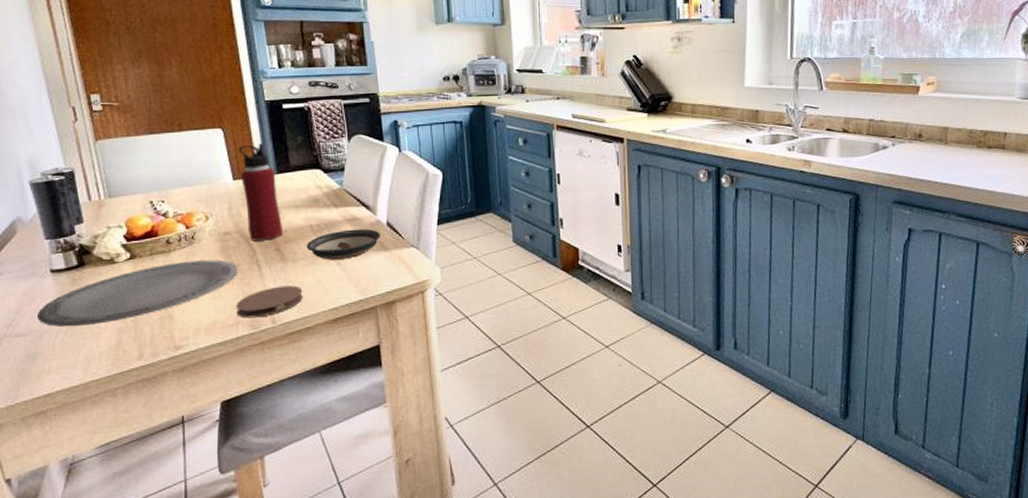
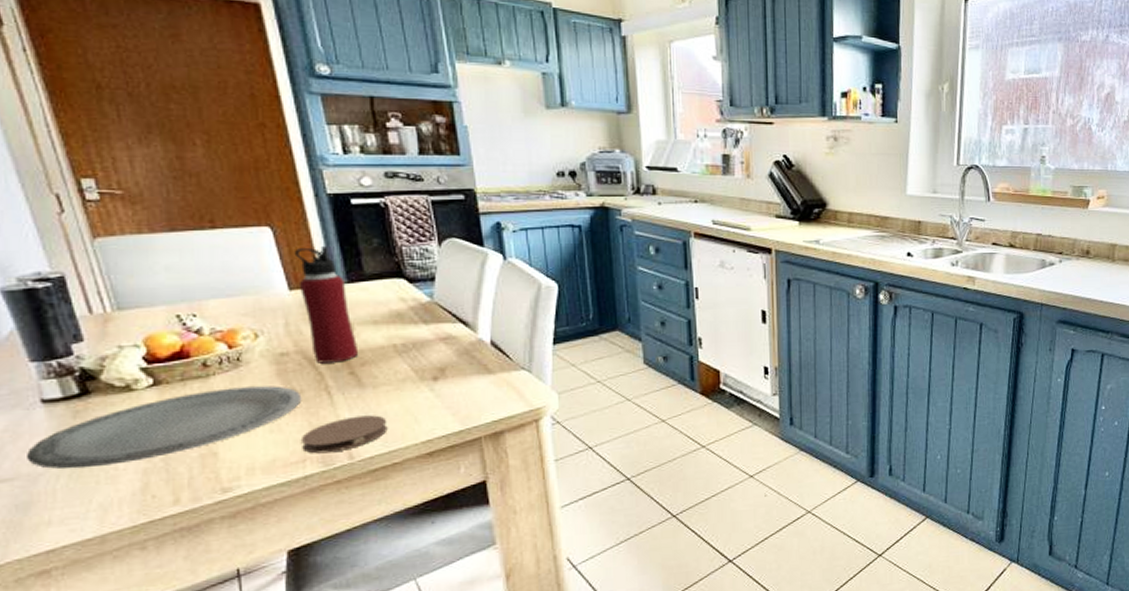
saucer: present [306,229,380,260] -> none [389,349,483,385]

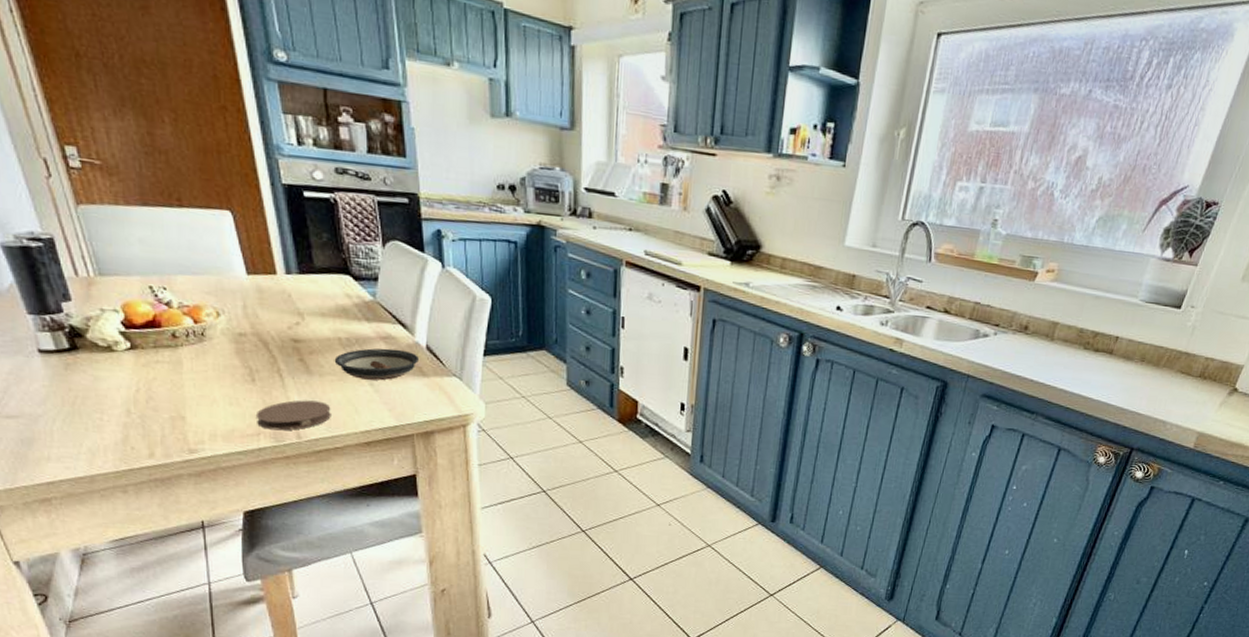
plate: present [27,386,302,469] -> none [29,359,258,416]
water bottle: present [294,246,357,364] -> none [251,235,306,349]
saucer: none [389,349,483,385] -> present [334,348,418,381]

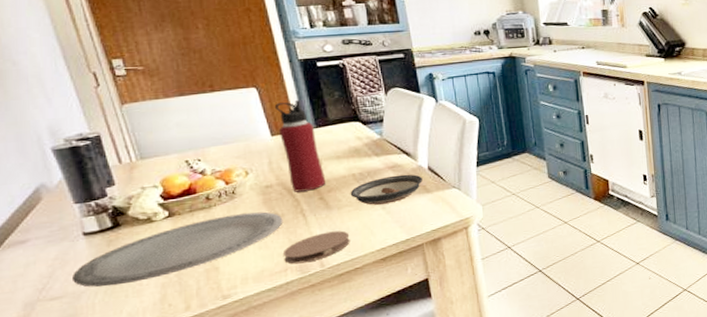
plate: none [29,359,258,416] -> present [73,212,283,287]
water bottle: none [251,235,306,349] -> present [274,100,325,192]

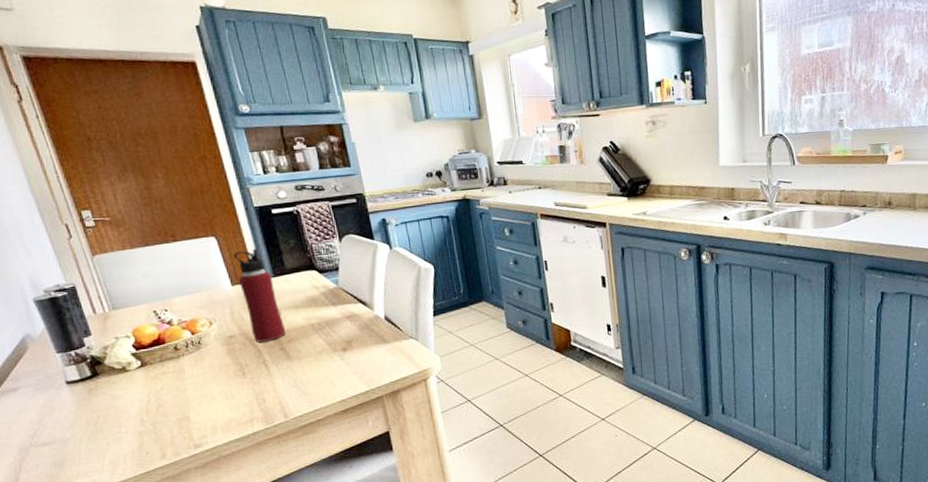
plate: present [73,212,283,287] -> none [59,362,247,434]
coaster: present [282,230,350,264] -> none [248,381,312,415]
saucer: present [350,174,422,205] -> none [309,324,380,356]

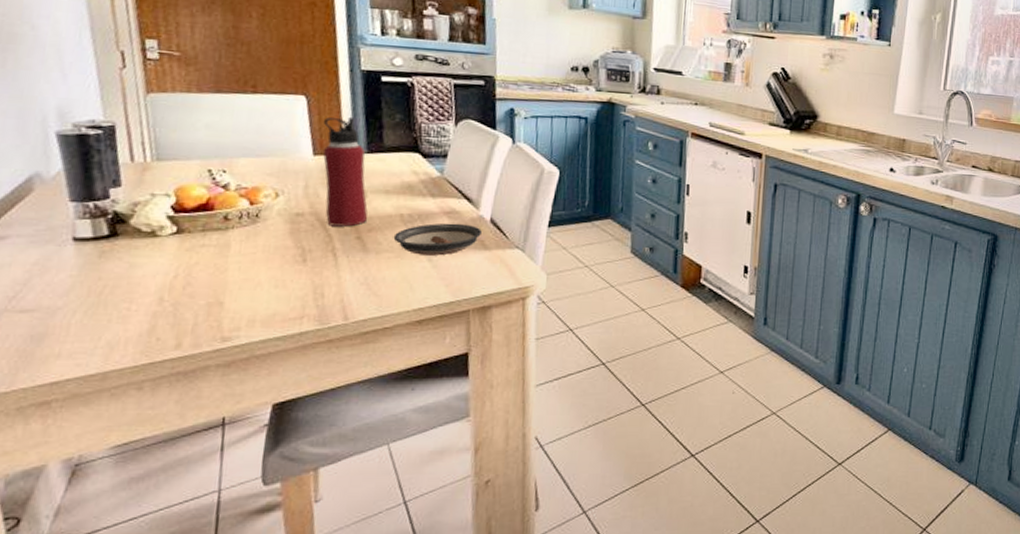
saucer: none [309,324,380,356] -> present [393,223,482,256]

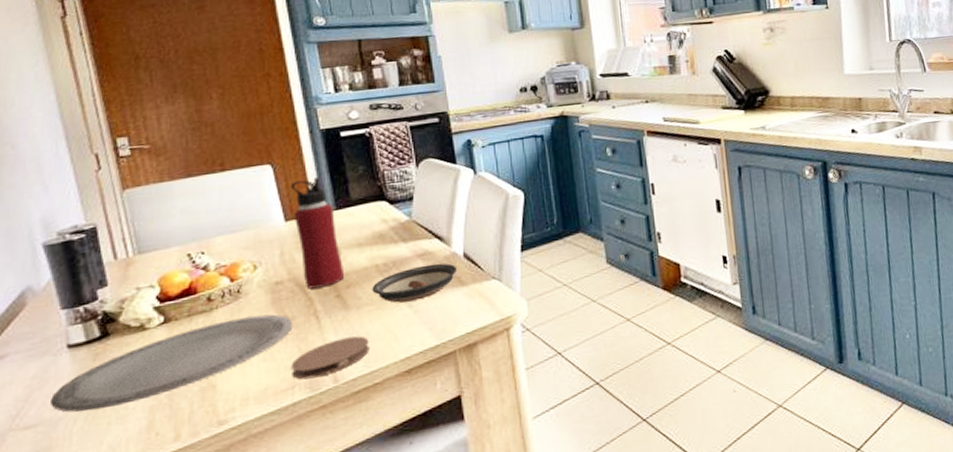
plate: none [50,242,310,306] -> present [51,314,293,413]
coaster: none [301,279,385,312] -> present [290,335,370,380]

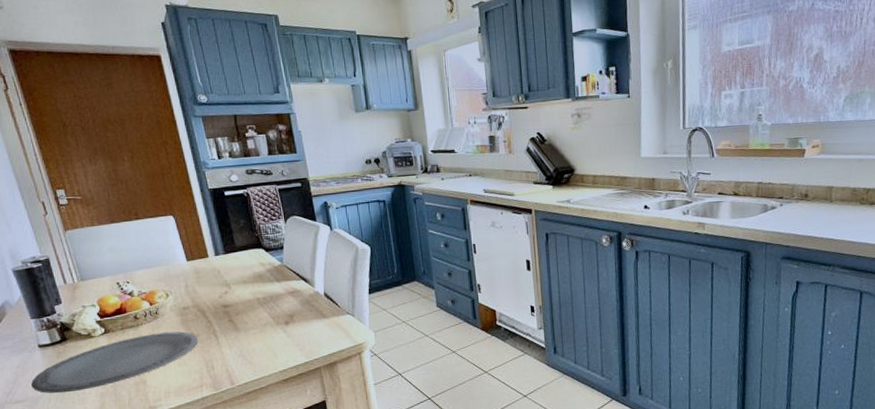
water bottle: present [290,178,343,289] -> none [189,228,233,314]
coaster: present [290,335,370,380] -> none [198,351,256,381]
saucer: present [371,263,457,303] -> none [255,299,319,329]

